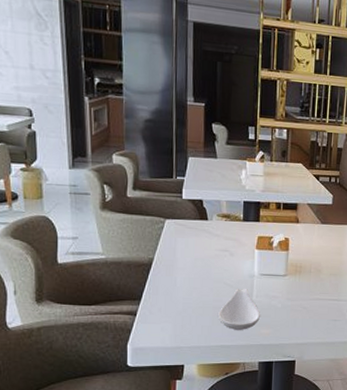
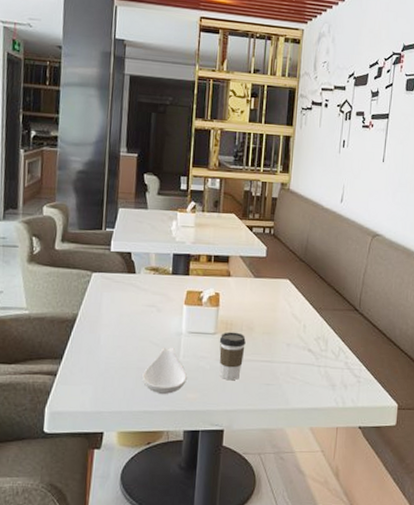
coffee cup: none [289,273,314,318] -> present [219,331,246,381]

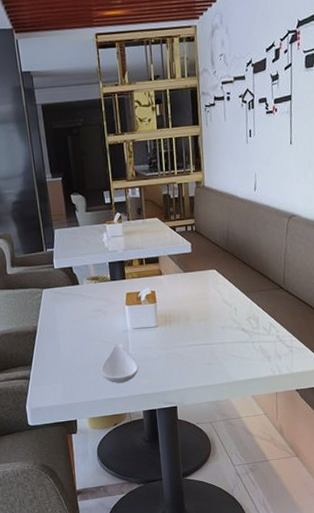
coffee cup: present [219,331,246,381] -> none [161,322,185,365]

